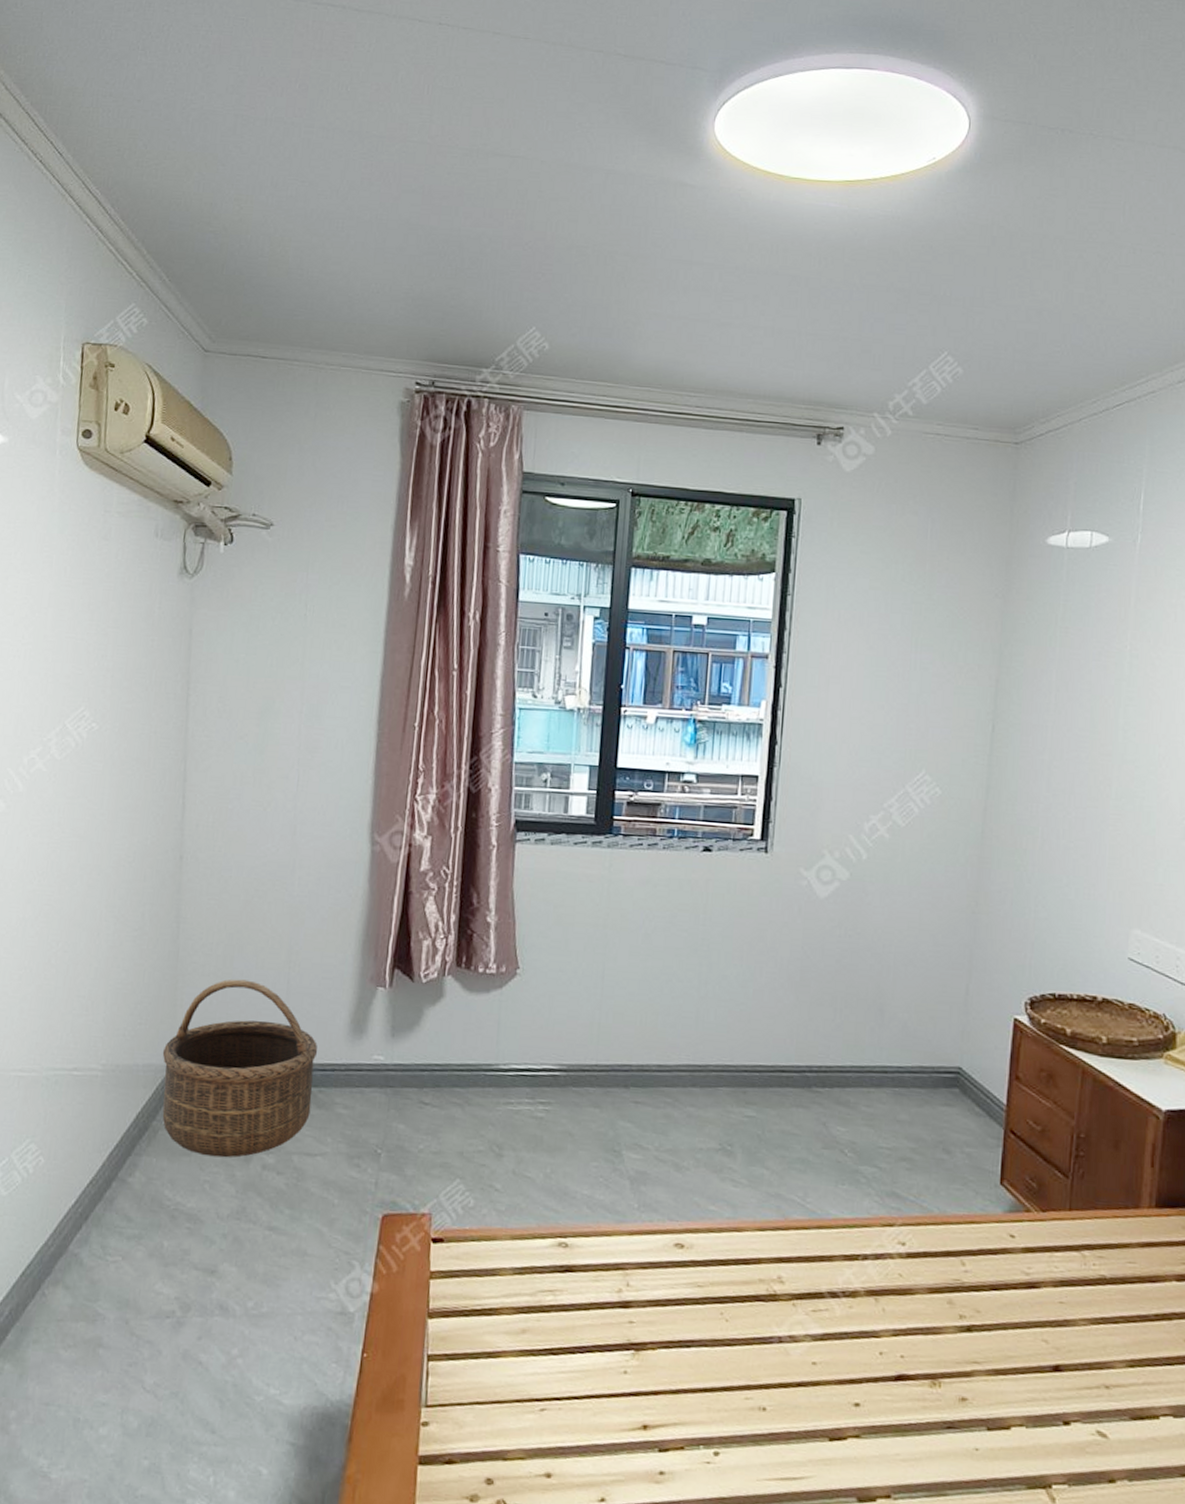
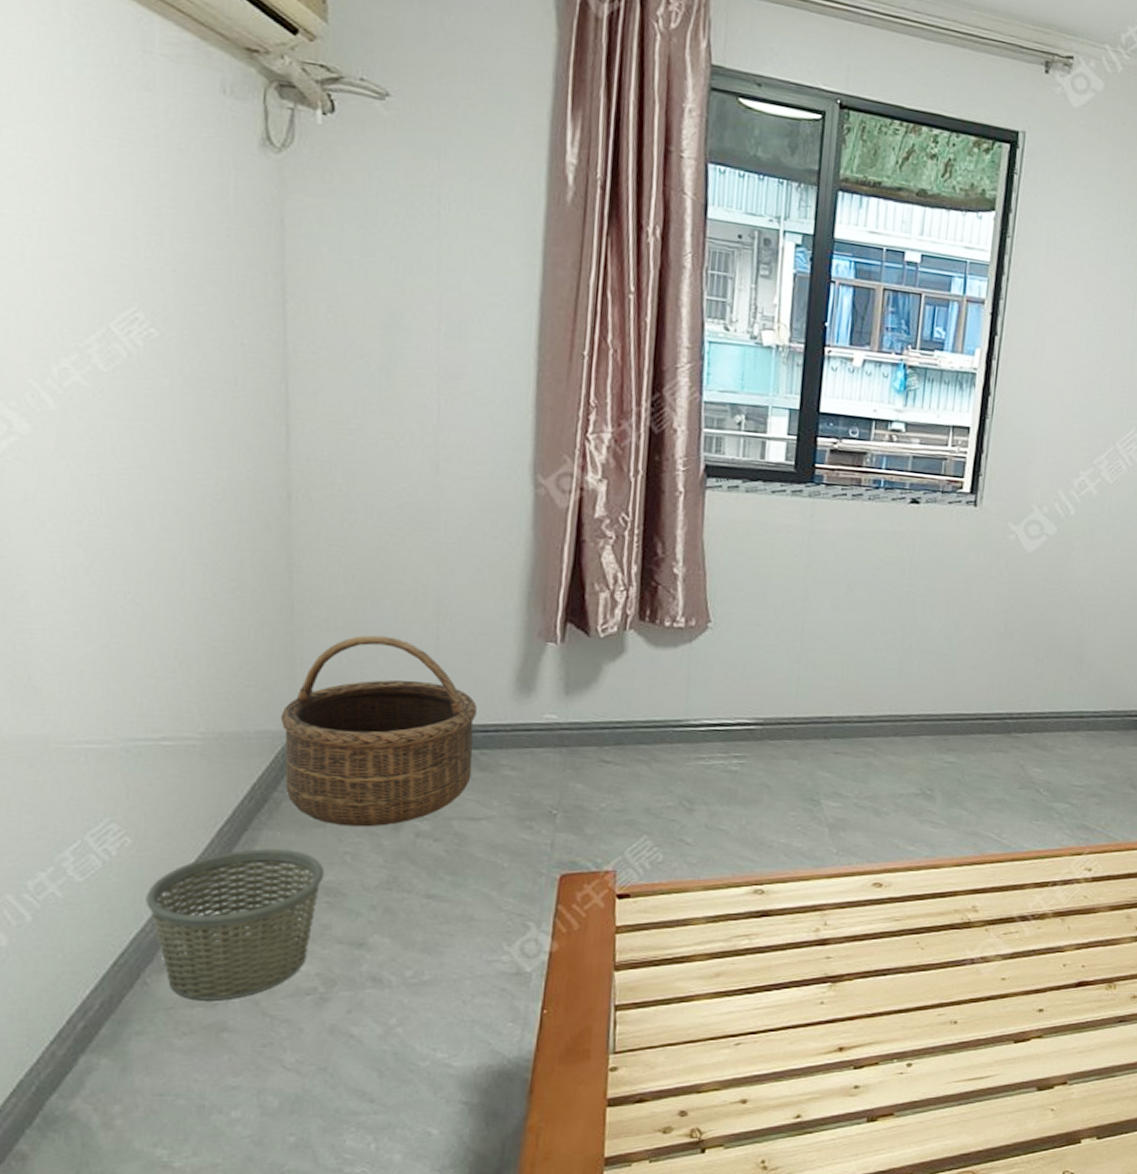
basket: none [50,1173,188,1317] -> present [146,849,325,1001]

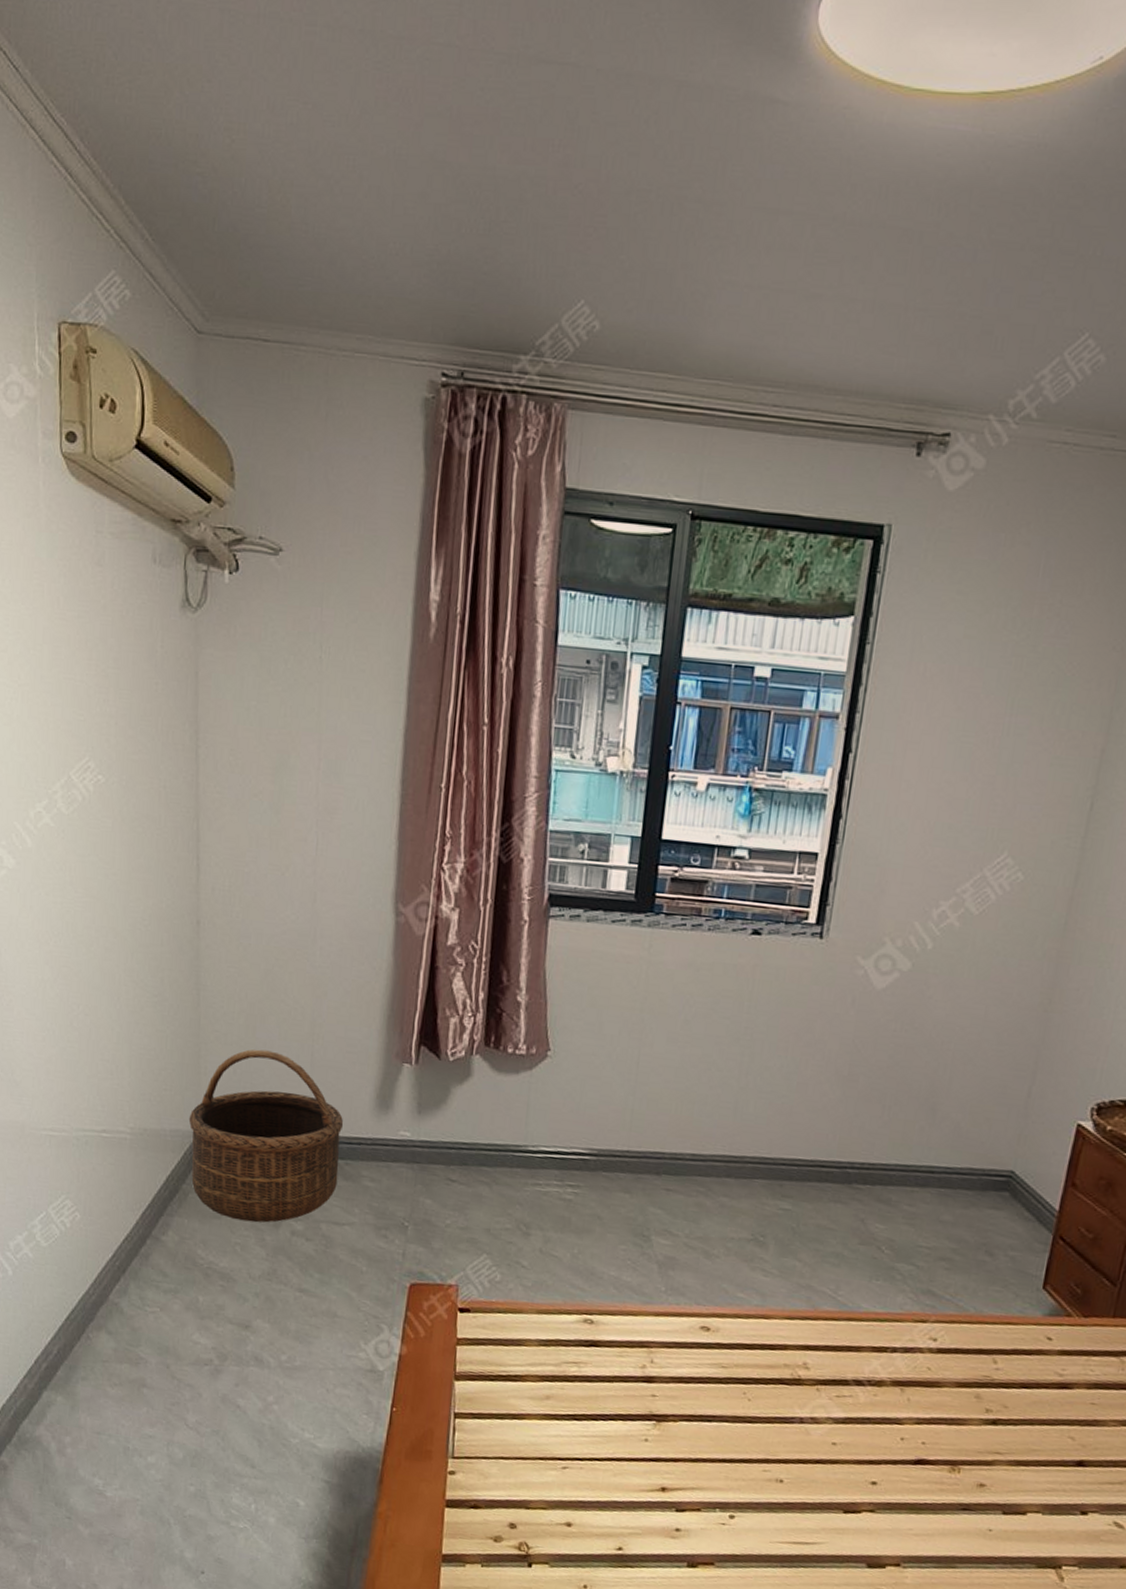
basket: present [146,849,325,1001] -> none [90,1232,220,1361]

